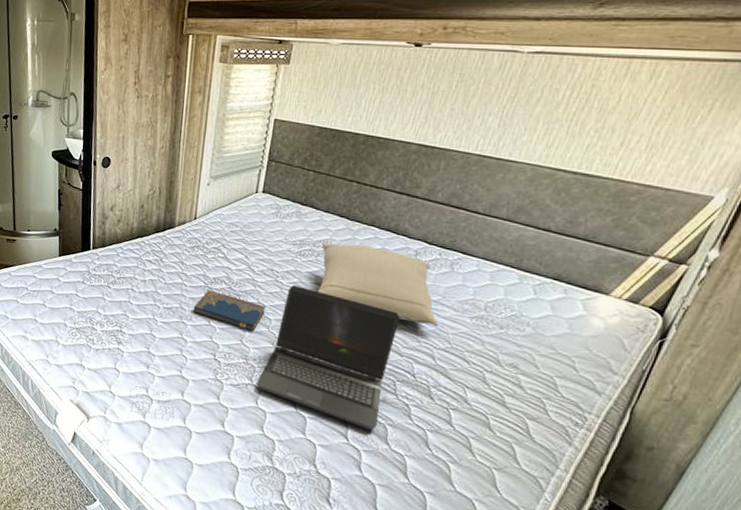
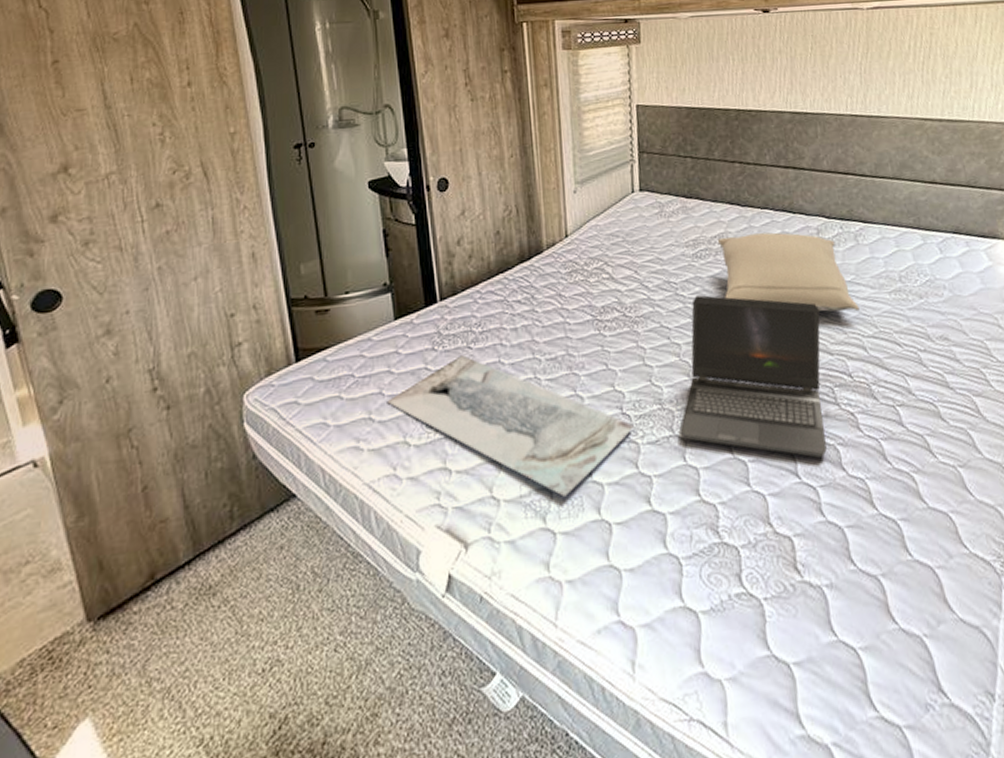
towel: none [47,291,222,405] -> present [387,355,634,497]
hardcover book: present [193,290,266,331] -> none [584,323,671,365]

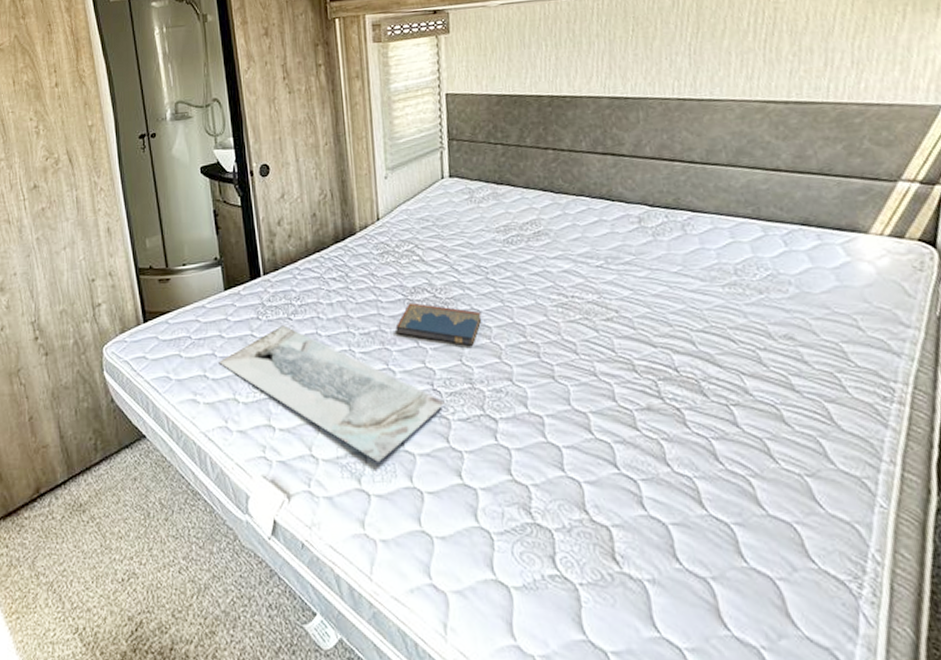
hardcover book: none [584,323,671,365] -> present [395,302,482,346]
laptop computer: present [681,295,827,459] -> none [492,280,649,452]
pillow: present [717,232,859,312] -> none [529,220,687,304]

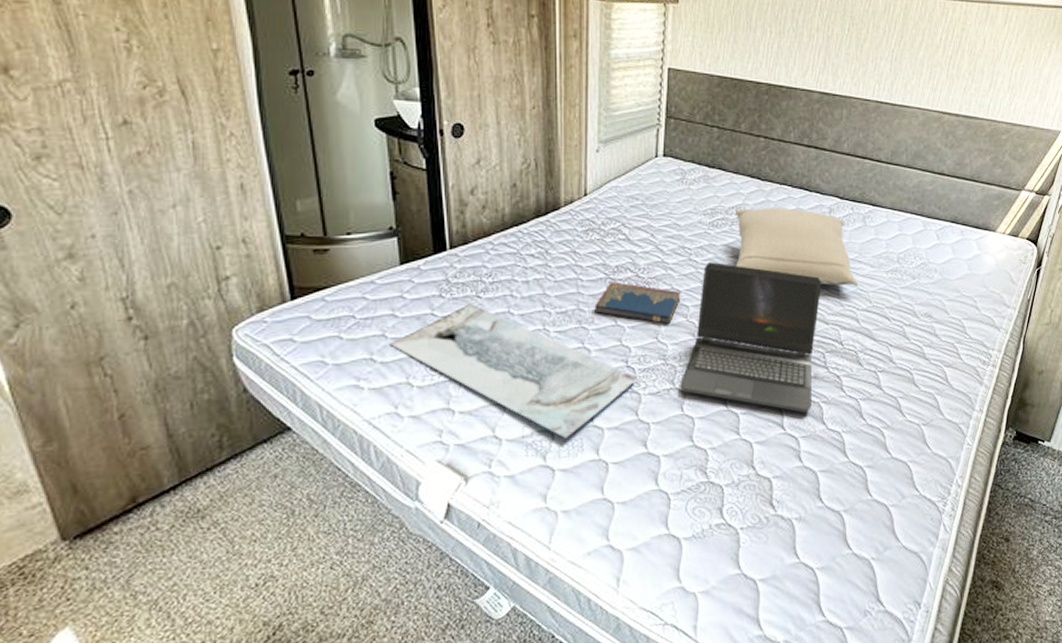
laptop computer: none [492,280,649,452] -> present [681,262,821,414]
pillow: none [529,220,687,304] -> present [734,208,858,286]

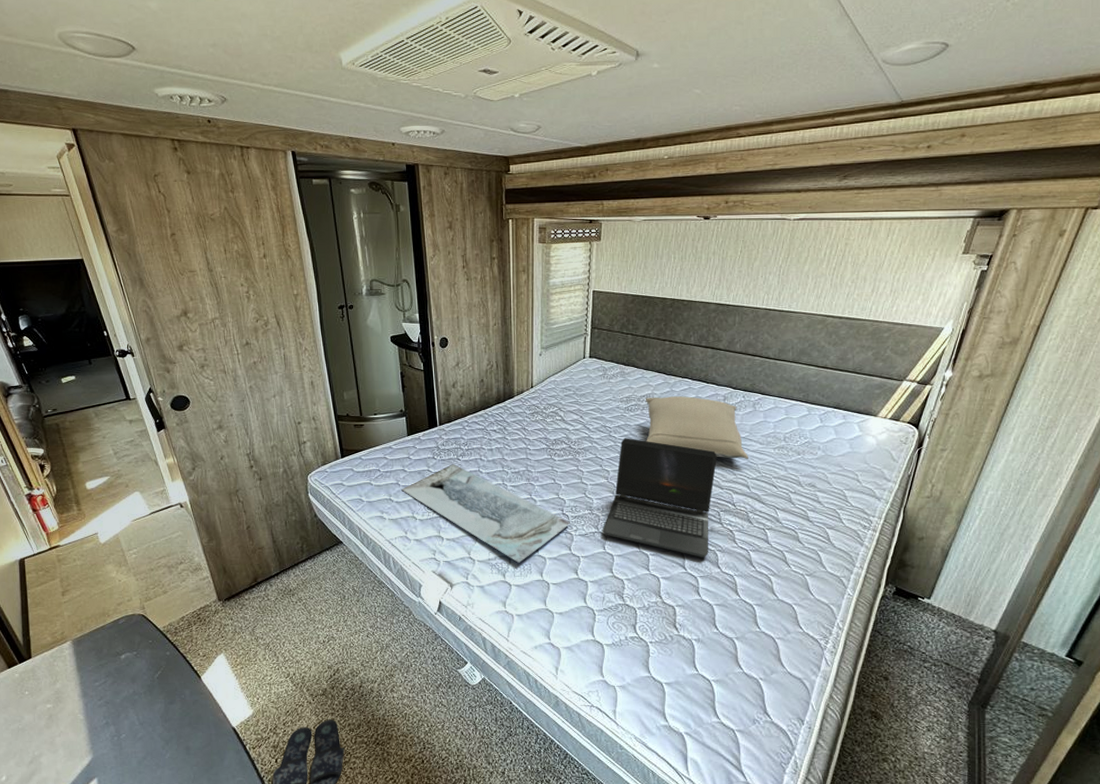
hardcover book: present [594,281,681,324] -> none [539,451,603,484]

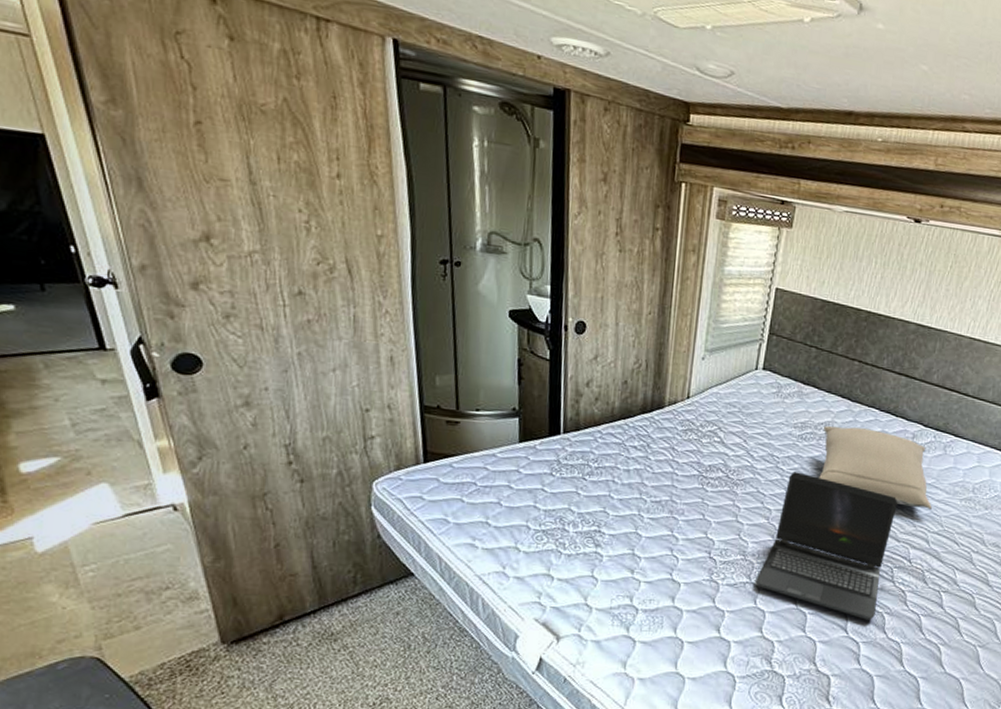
towel: present [401,464,570,563] -> none [503,484,718,614]

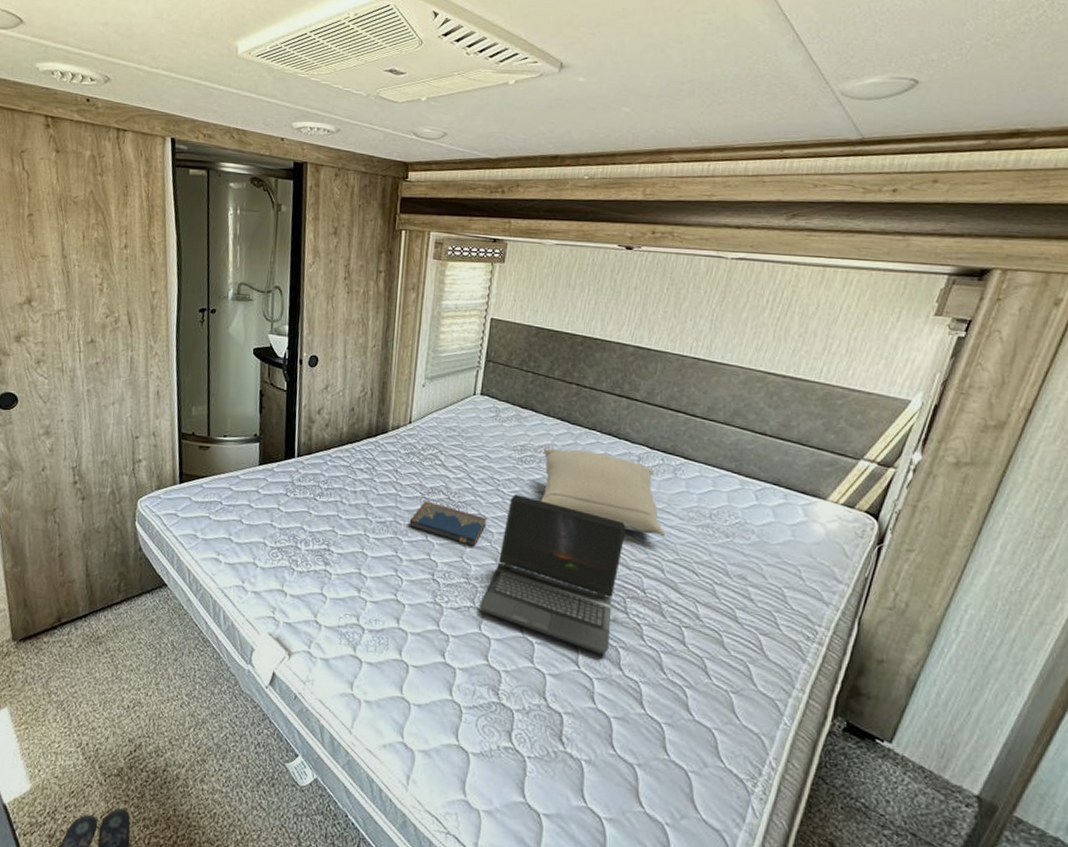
hardcover book: none [685,479,765,524] -> present [409,501,487,546]

